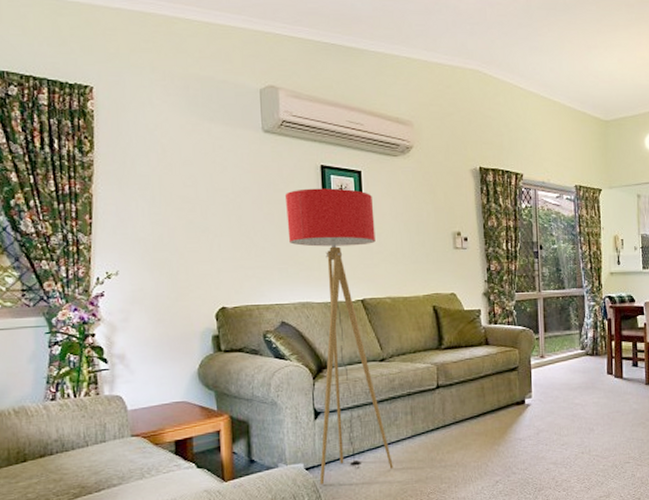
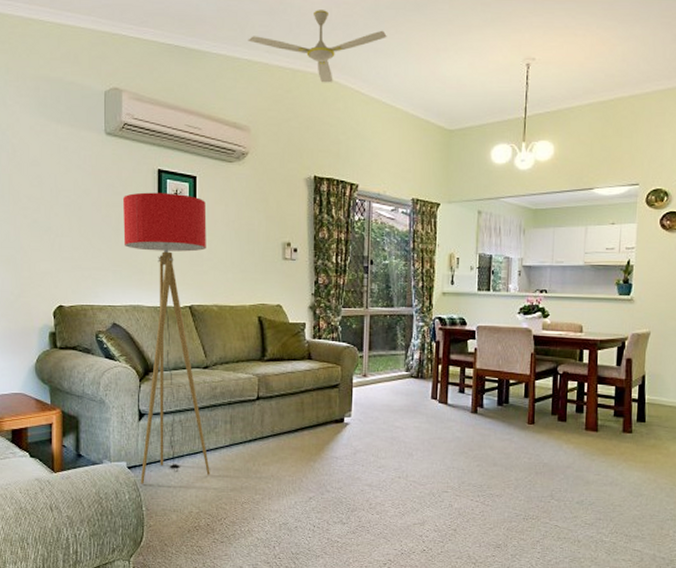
ceiling fan: none [405,10,540,79] -> present [248,10,387,83]

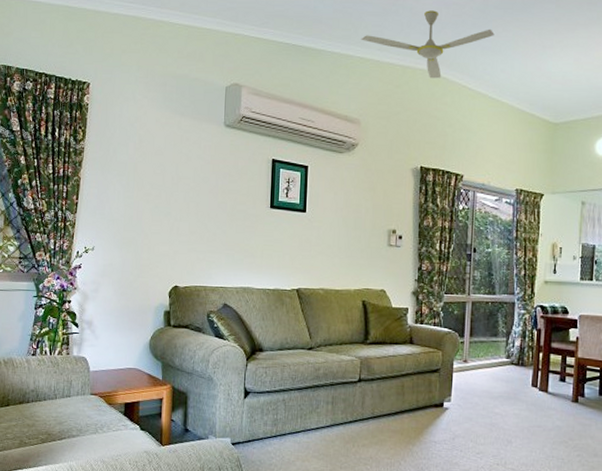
floor lamp: present [122,192,210,484] -> none [237,180,316,461]

